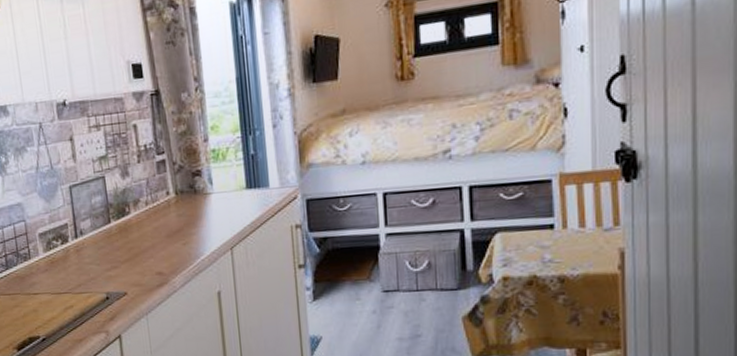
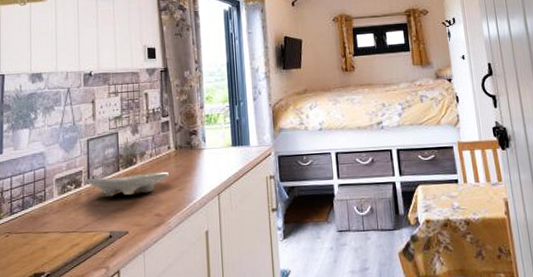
bowl: none [73,222,170,254] -> present [86,171,169,197]

